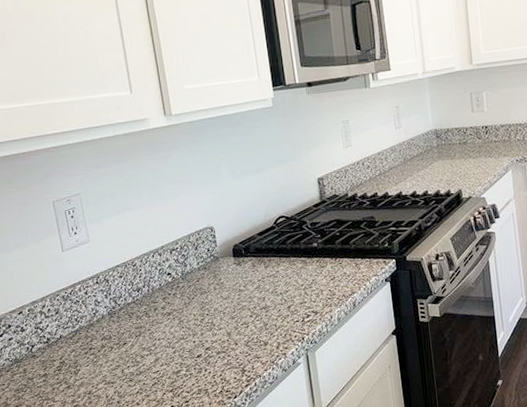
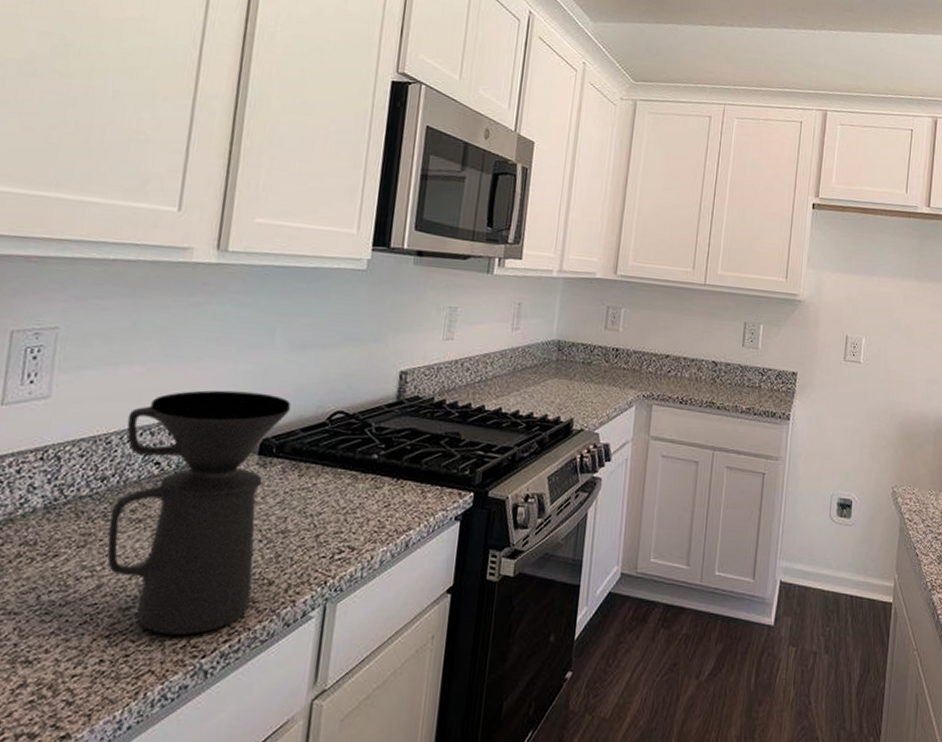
coffee maker: none [141,213,256,386] -> present [107,390,291,635]

